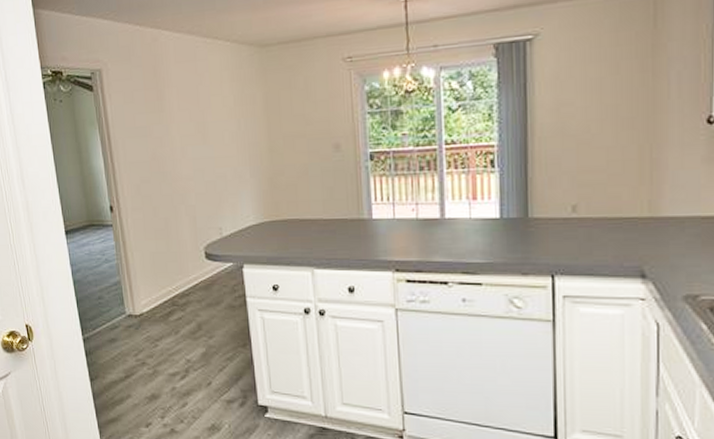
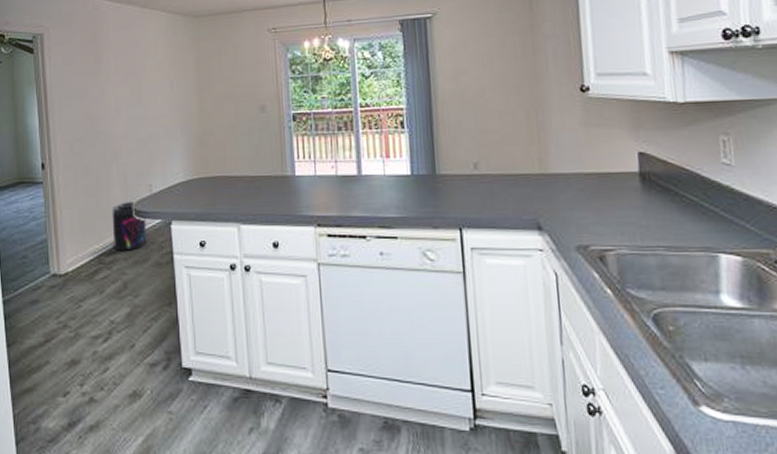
supplement container: none [182,245,219,294] -> present [112,202,146,251]

